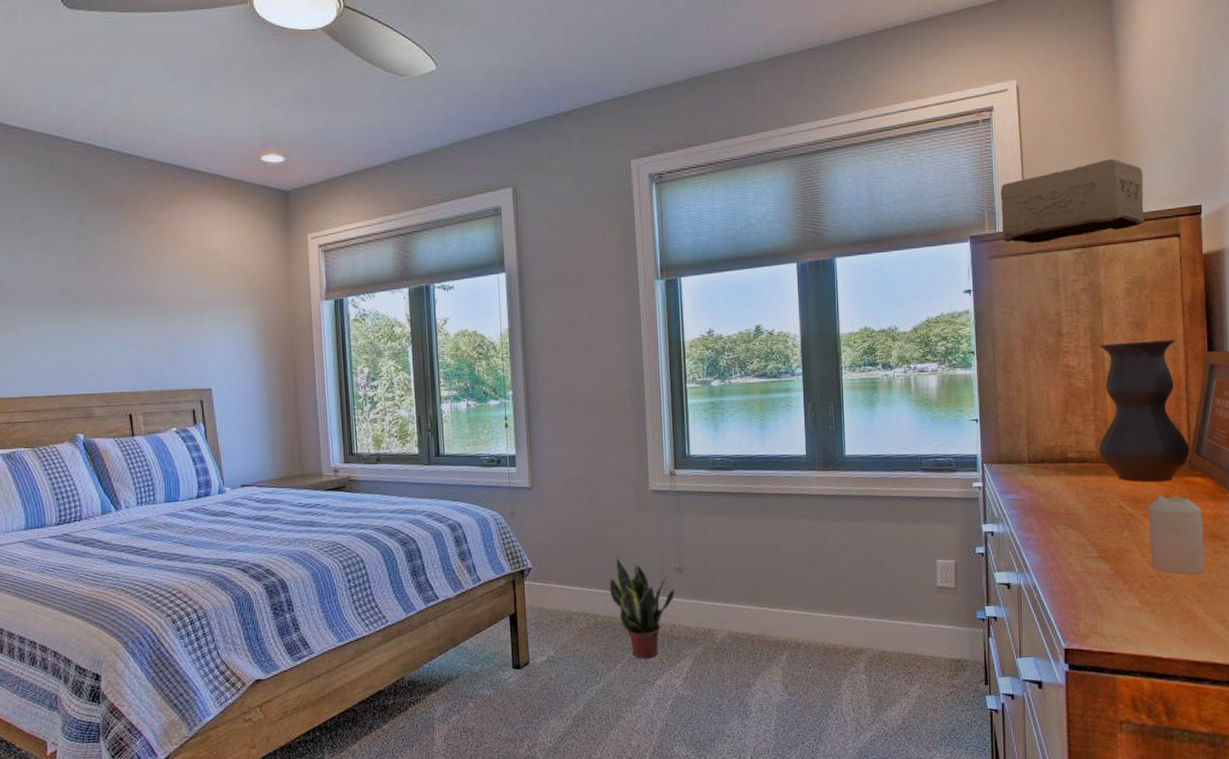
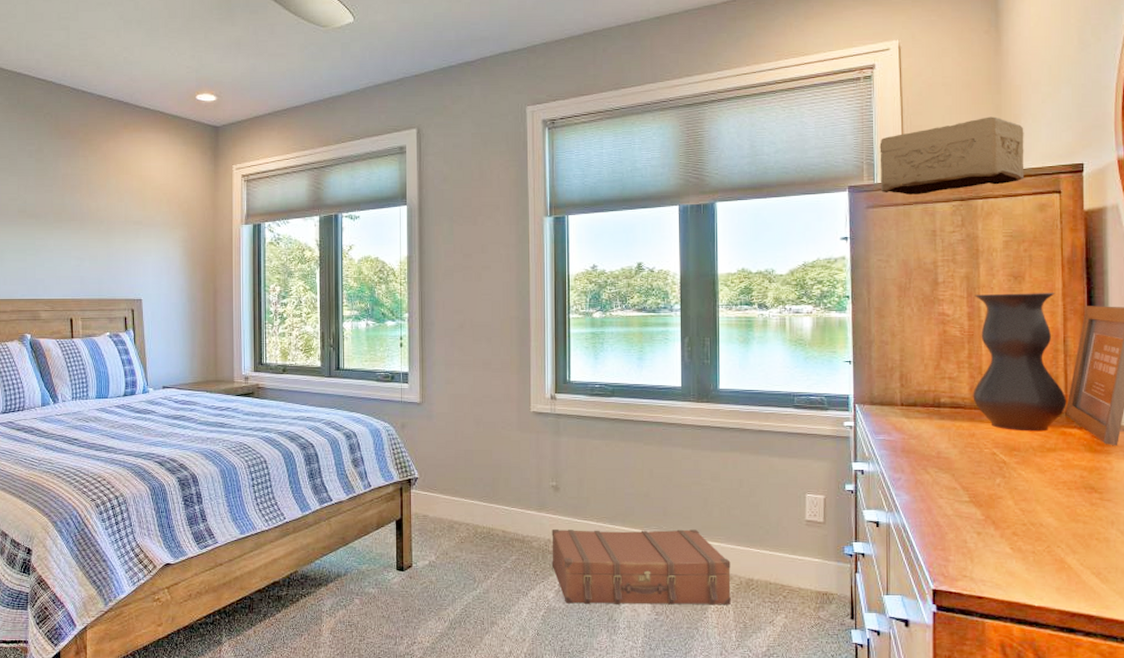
potted plant: present [609,558,675,659] -> none [489,473,551,570]
suitcase: none [676,604,865,691] -> present [551,529,731,605]
candle: present [1148,496,1205,576] -> none [1022,445,1080,526]

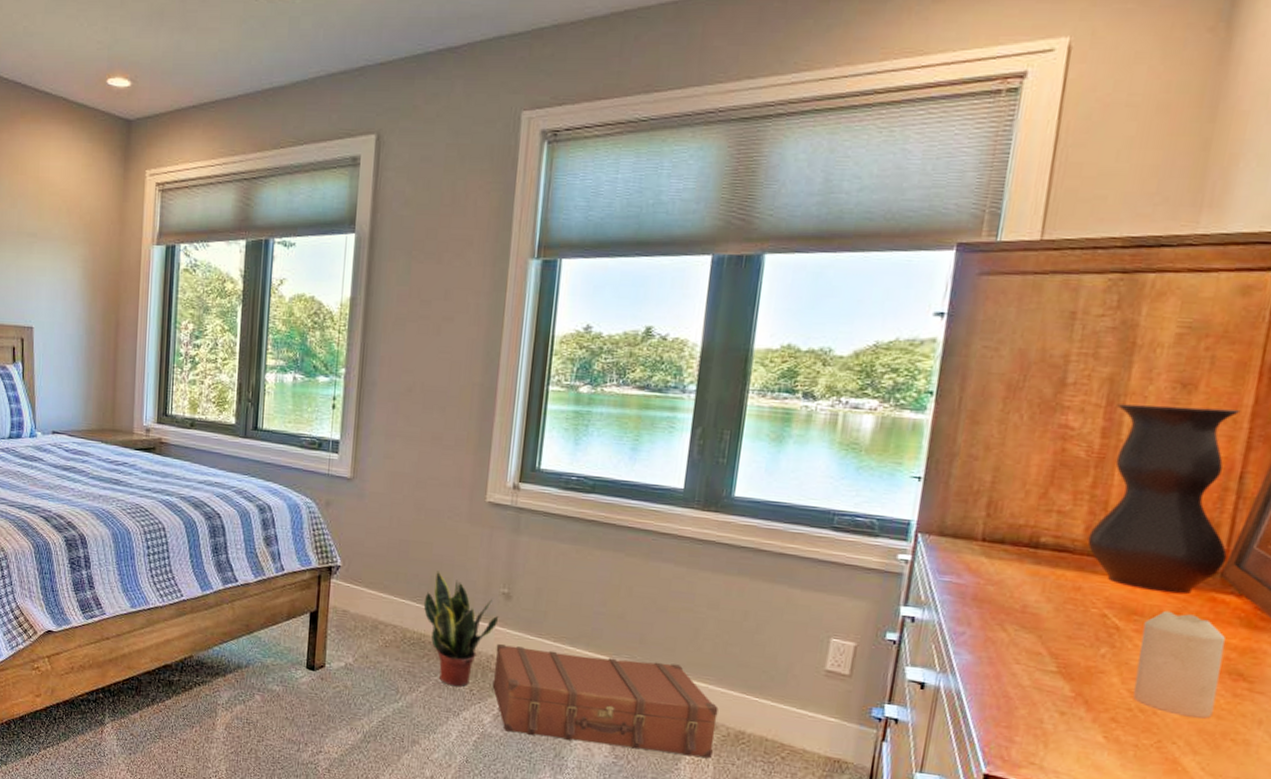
potted plant: none [489,473,551,570] -> present [423,571,499,687]
decorative box: present [879,116,1025,196] -> none [1005,155,1242,261]
candle: none [1022,445,1080,526] -> present [1133,610,1226,720]

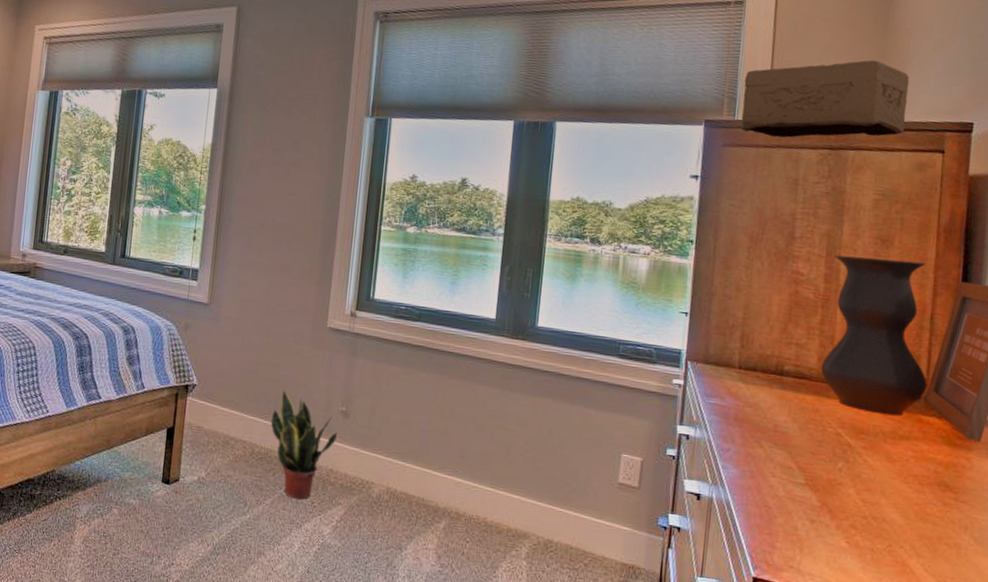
suitcase: present [492,644,719,758] -> none [331,459,530,566]
decorative box: none [1005,155,1242,261] -> present [741,60,910,138]
candle: present [1133,610,1226,720] -> none [866,430,934,526]

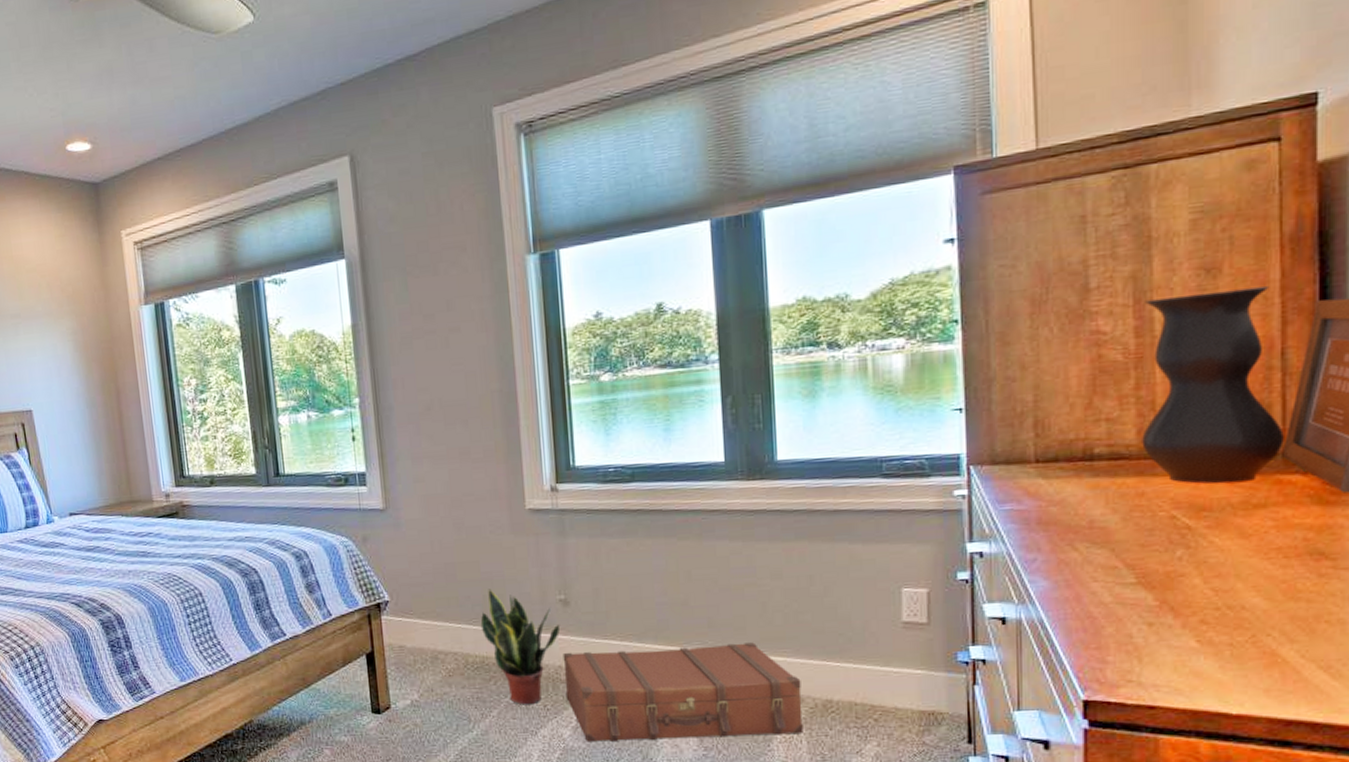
suitcase: none [331,459,530,566] -> present [562,642,803,742]
decorative box: present [741,60,910,138] -> none [999,38,1224,171]

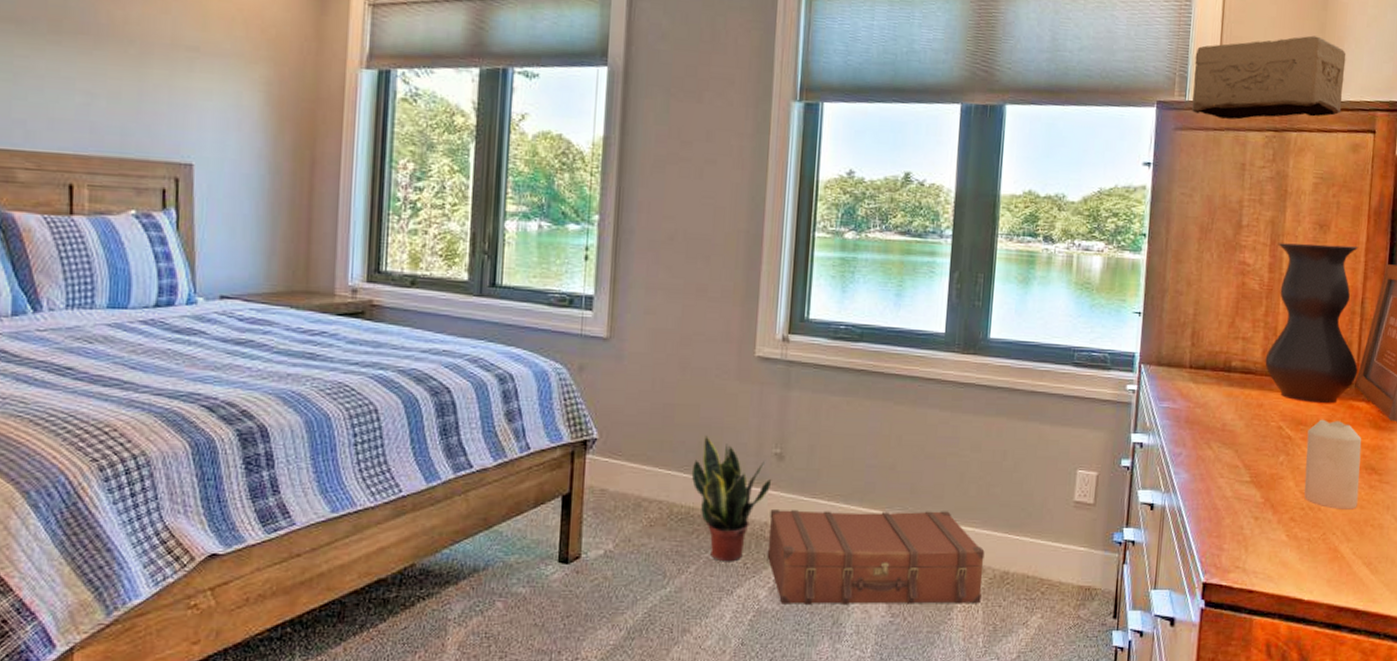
decorative box: none [999,38,1224,171] -> present [1192,35,1347,120]
candle: none [1215,501,1302,607] -> present [1304,419,1362,511]

